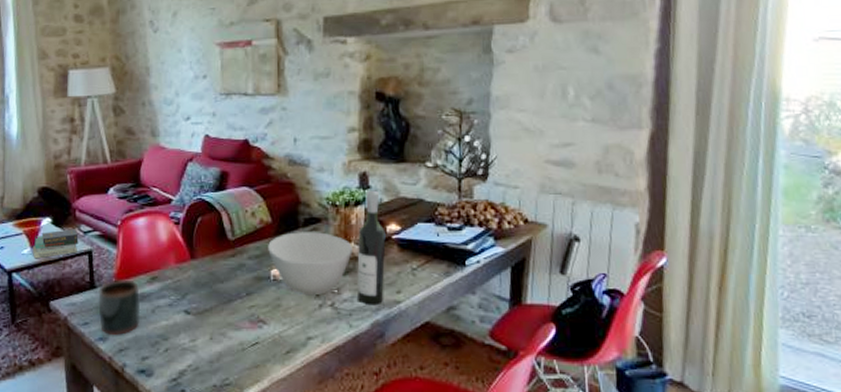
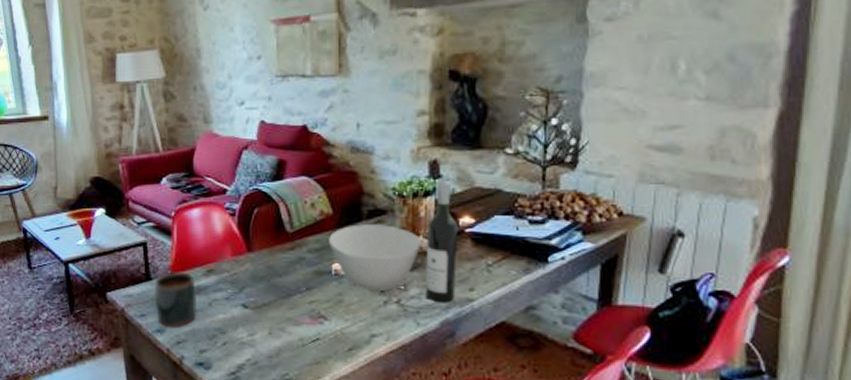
books: present [32,229,79,259] -> none [87,220,133,250]

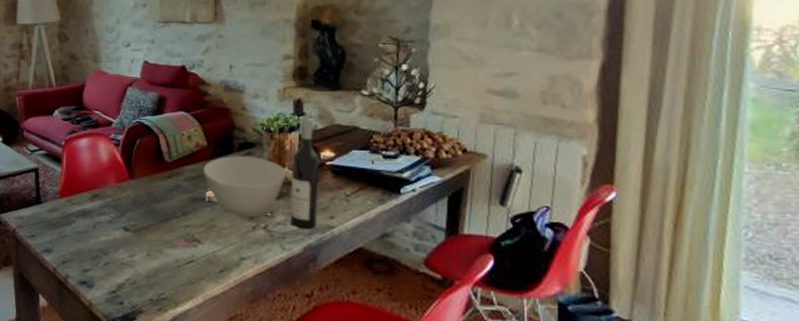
mug: present [154,271,198,328] -> none [43,196,83,248]

